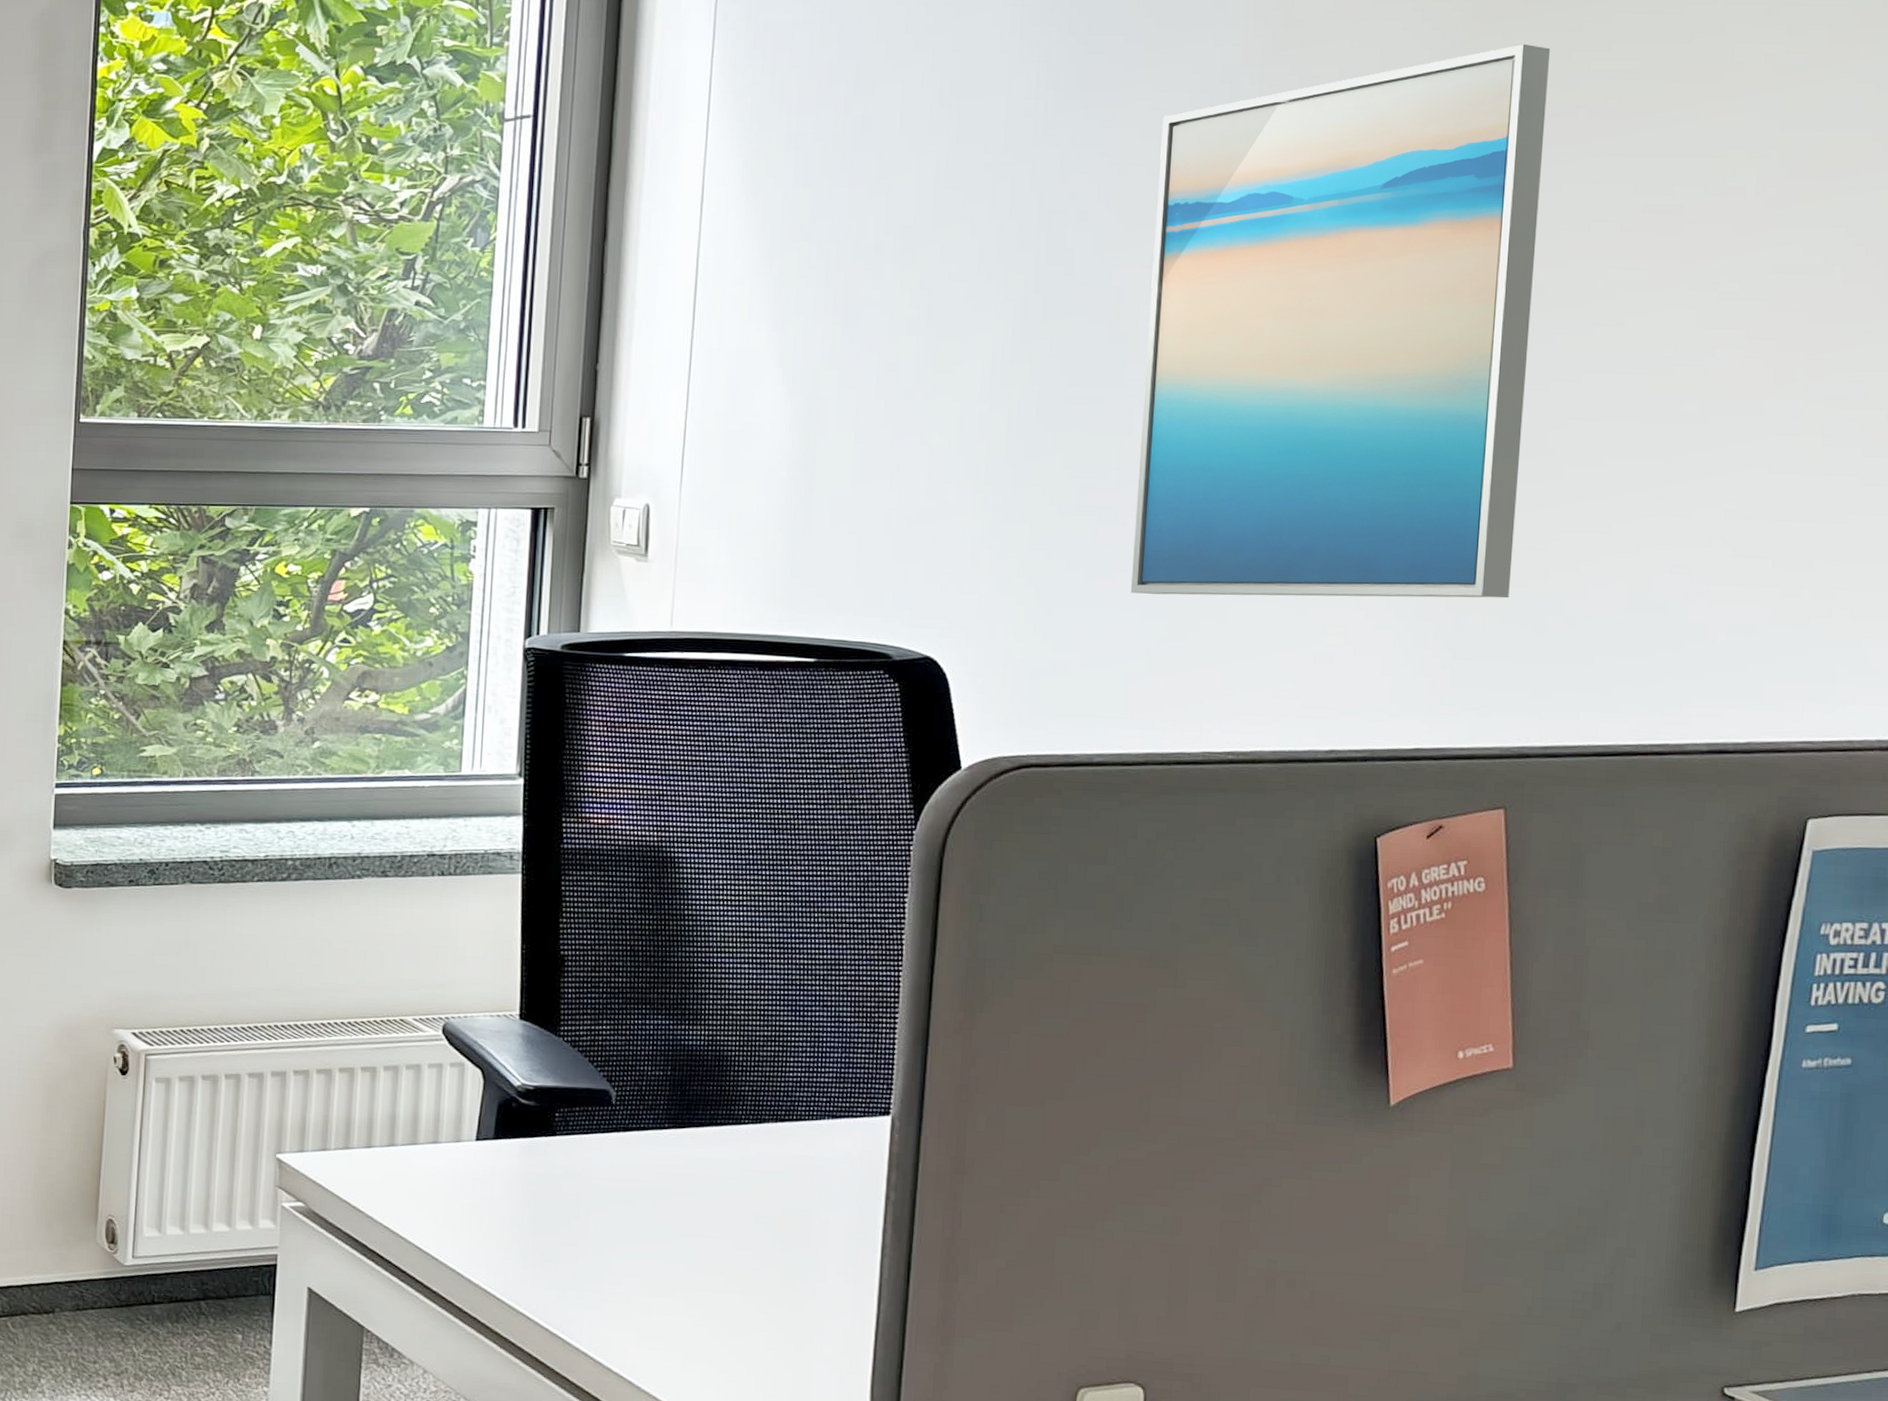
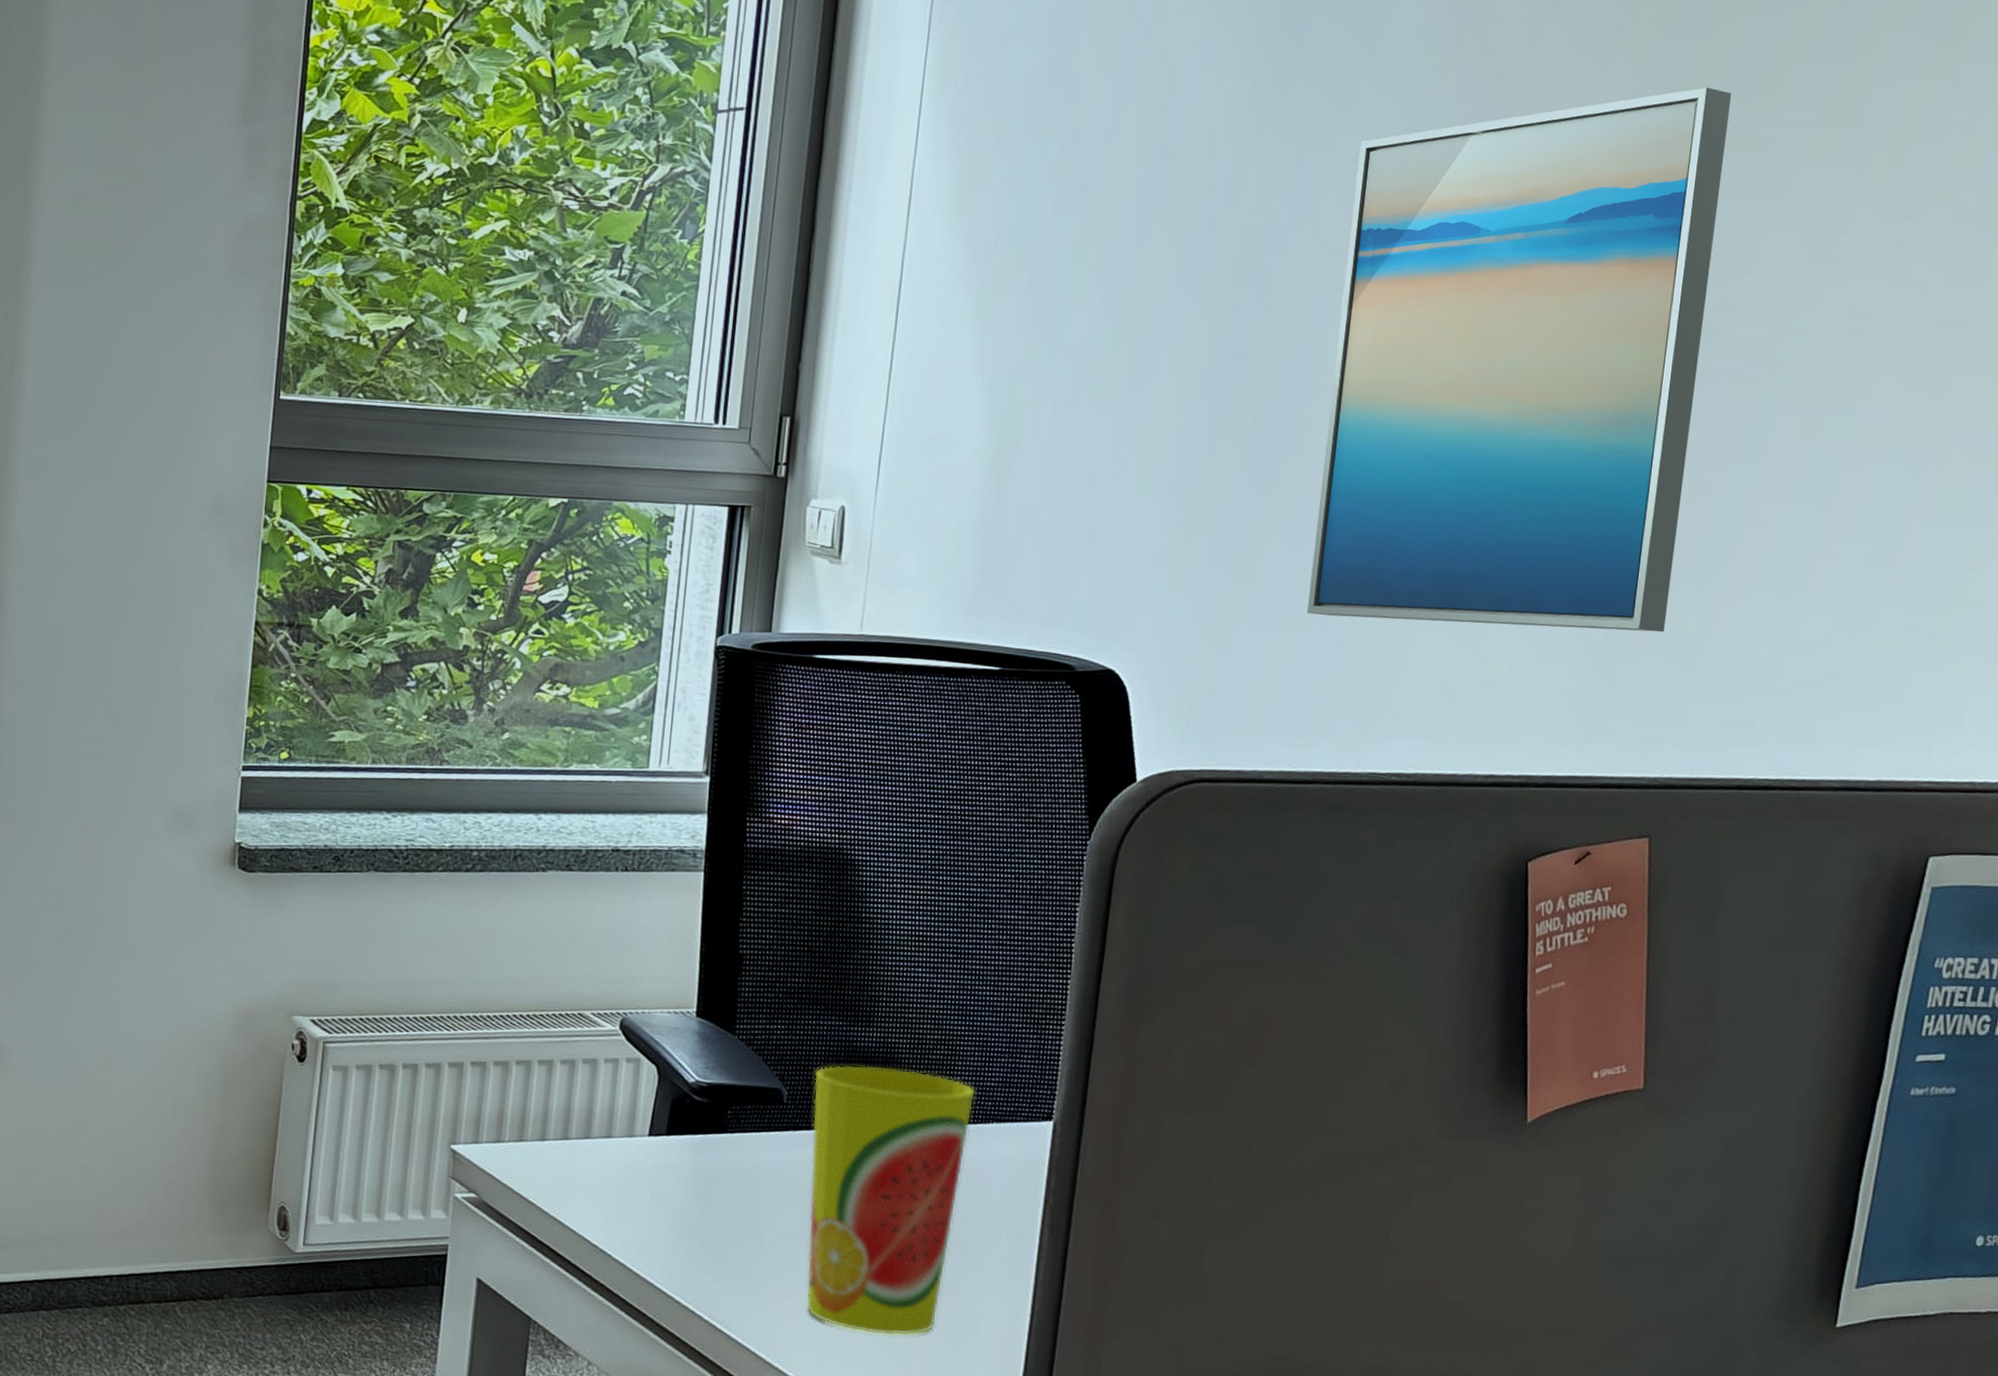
cup: none [642,1064,809,1338] -> present [806,1065,975,1336]

